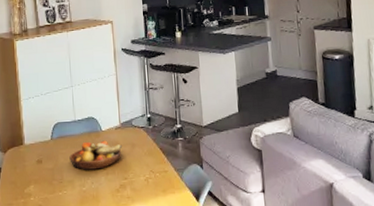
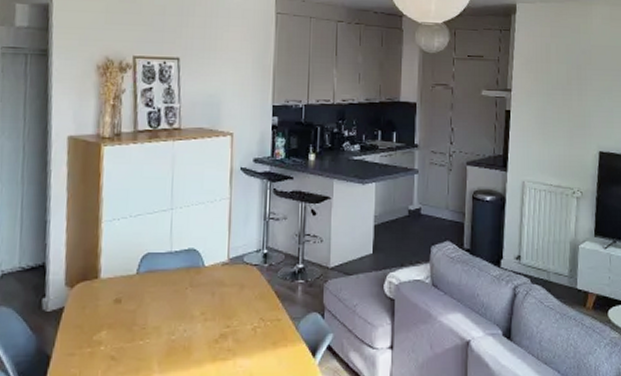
fruit bowl: present [69,140,123,170] -> none [158,278,229,314]

